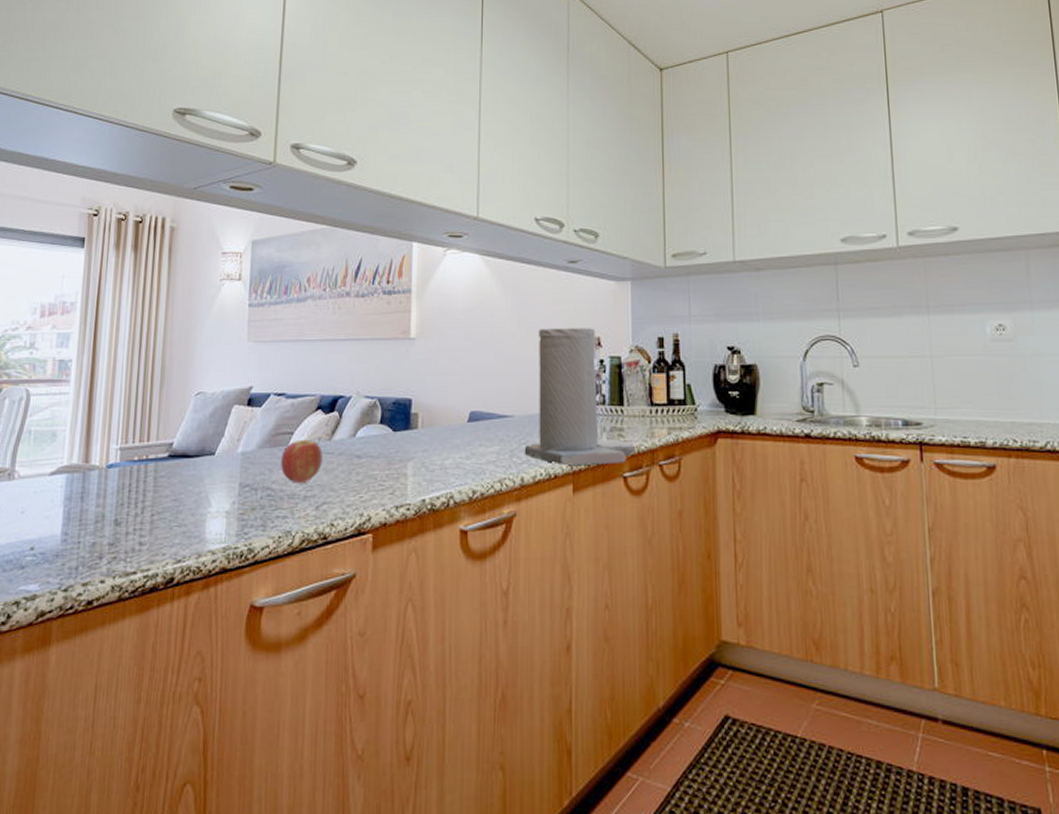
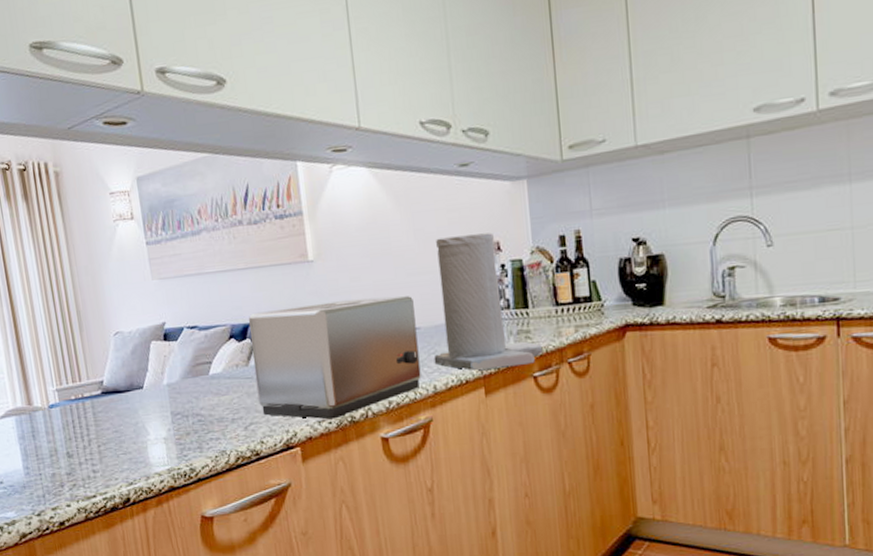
fruit: present [281,439,323,482] -> none [204,367,244,407]
toaster: none [336,380,510,505] -> present [248,295,421,420]

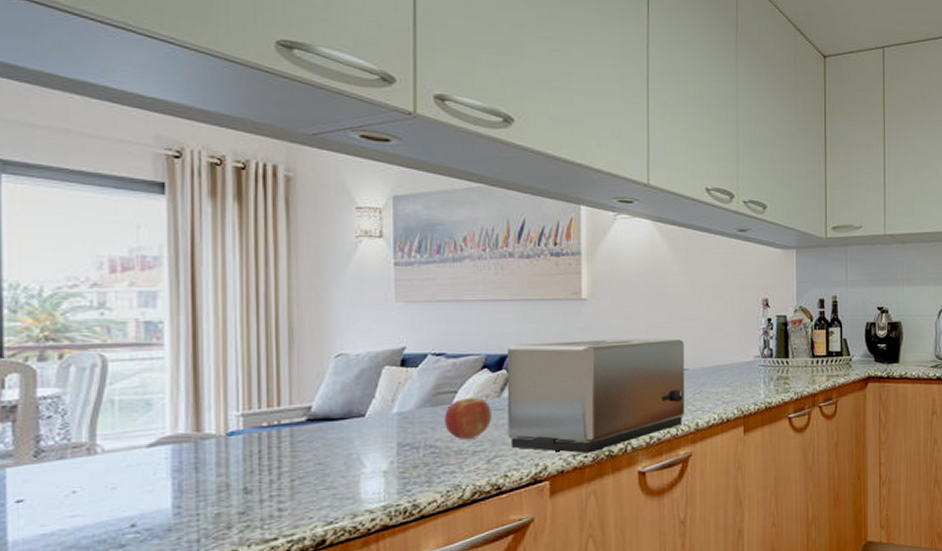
fruit: none [204,367,244,407] -> present [445,397,491,439]
paper towel: present [434,233,543,371] -> none [698,290,798,411]

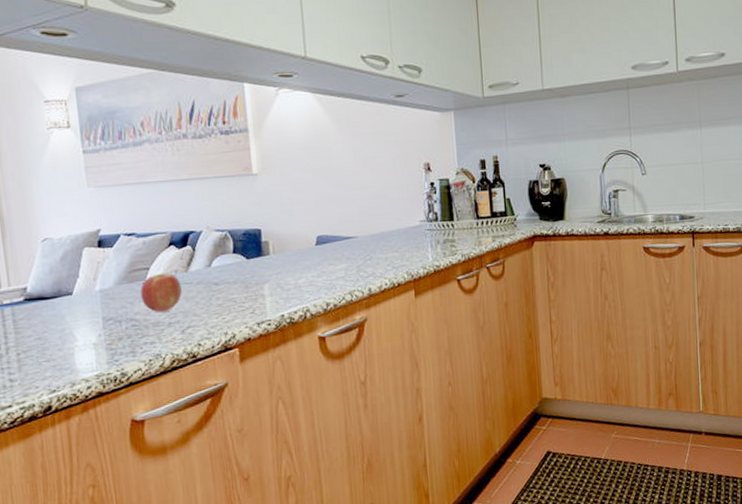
toaster: present [506,338,685,454] -> none [189,207,357,322]

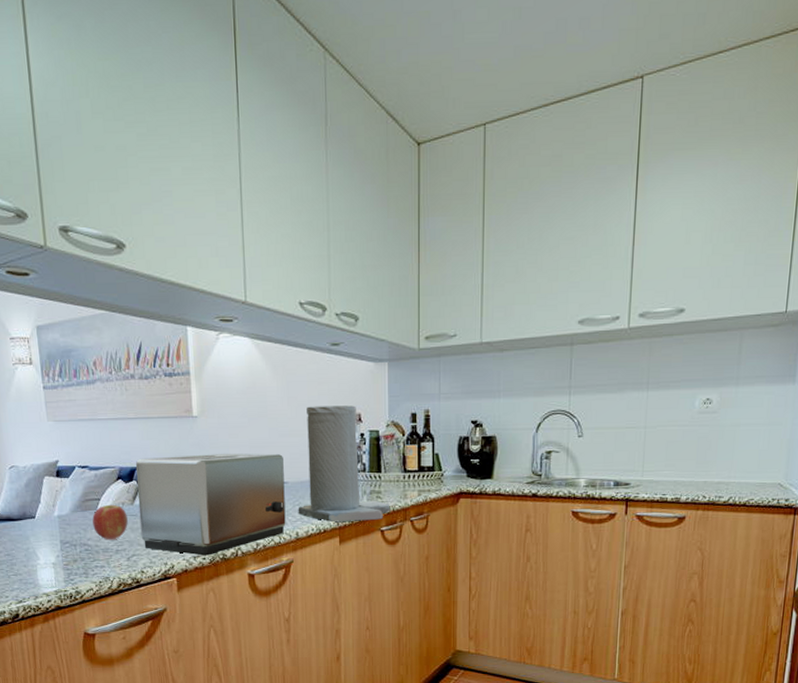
toaster: none [189,207,357,322] -> present [135,453,286,556]
paper towel: none [369,155,466,276] -> present [298,405,390,523]

